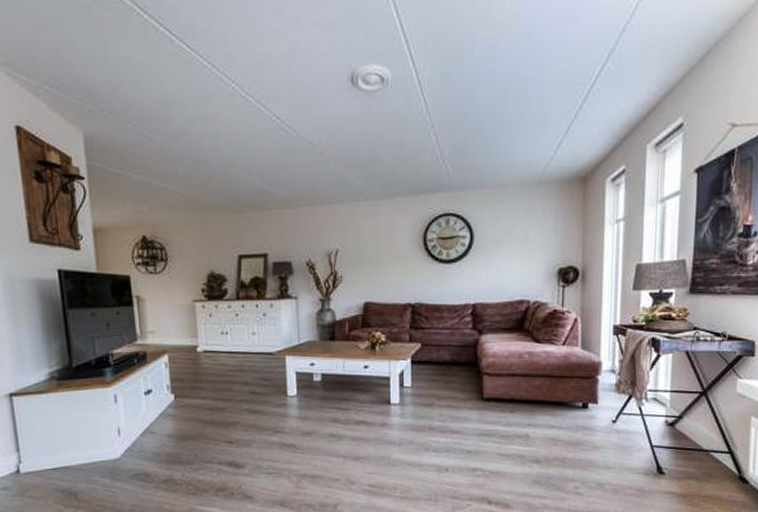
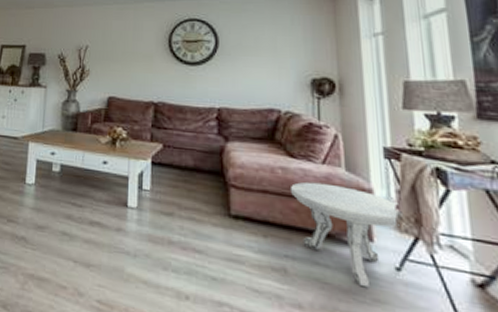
side table: none [535,361,620,439] -> present [291,181,400,288]

